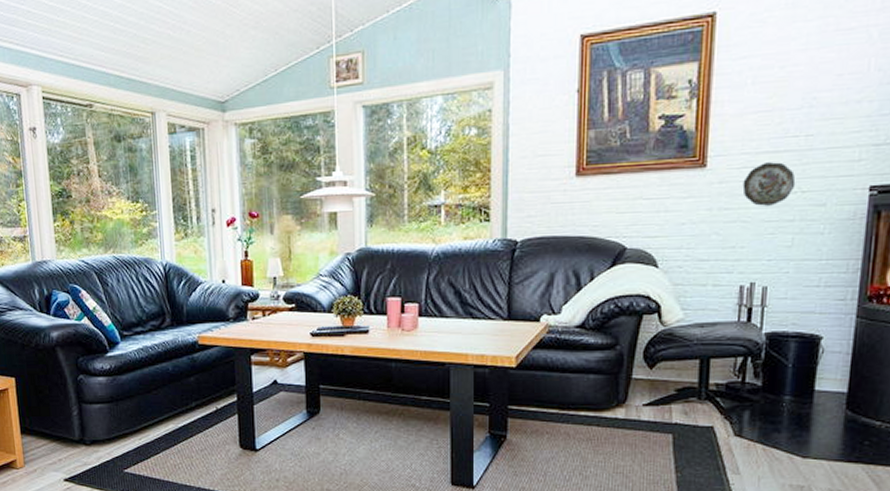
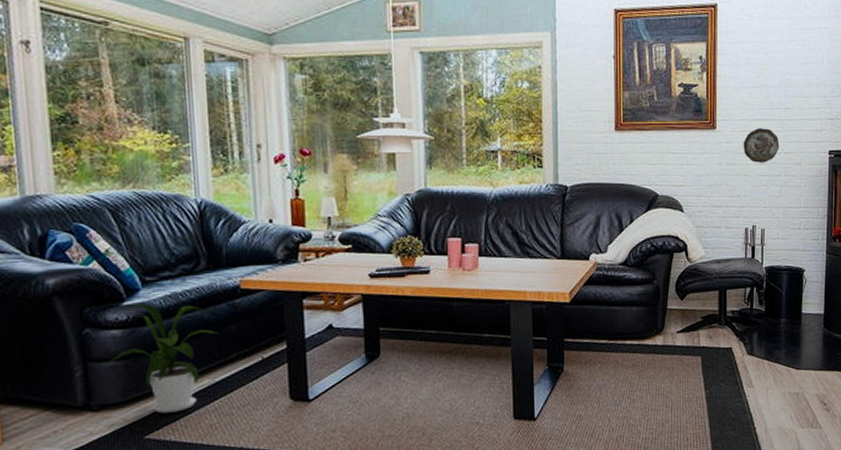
house plant: none [90,355,181,452] -> present [99,303,219,414]

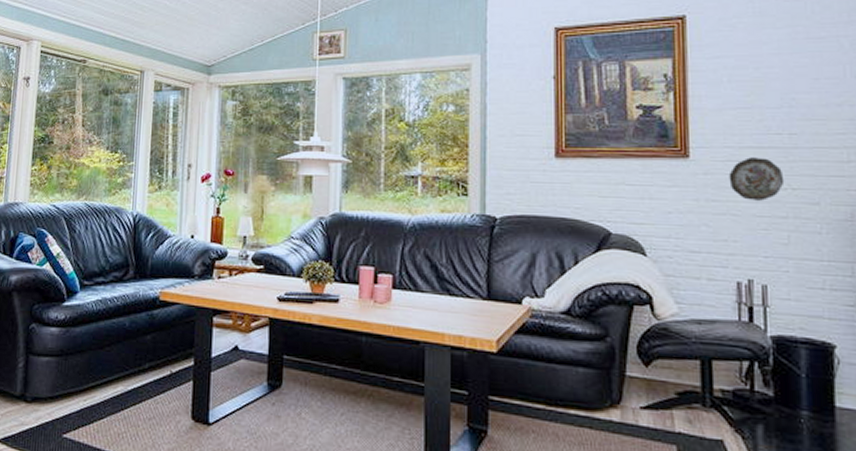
house plant: present [99,303,219,414] -> none [37,305,136,416]

